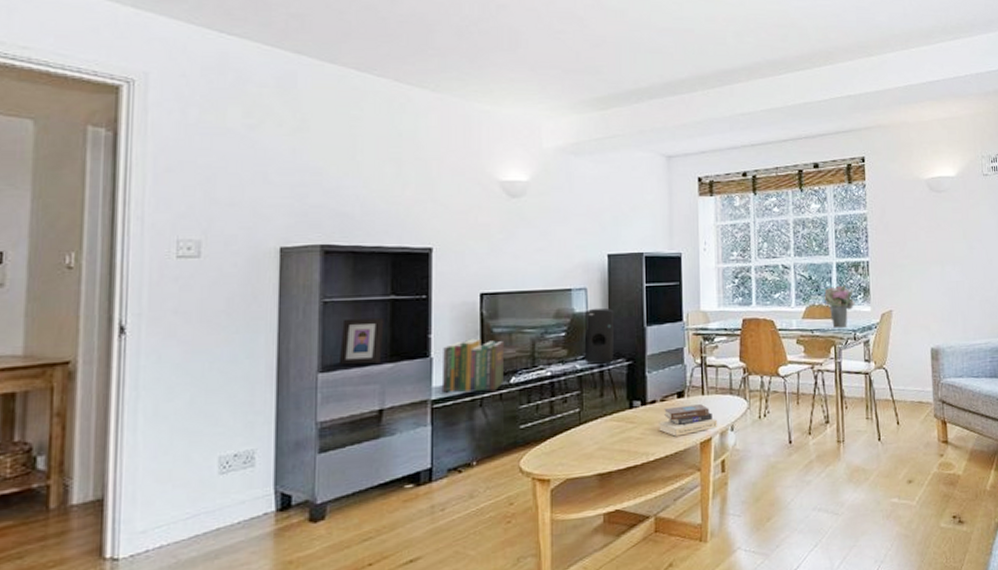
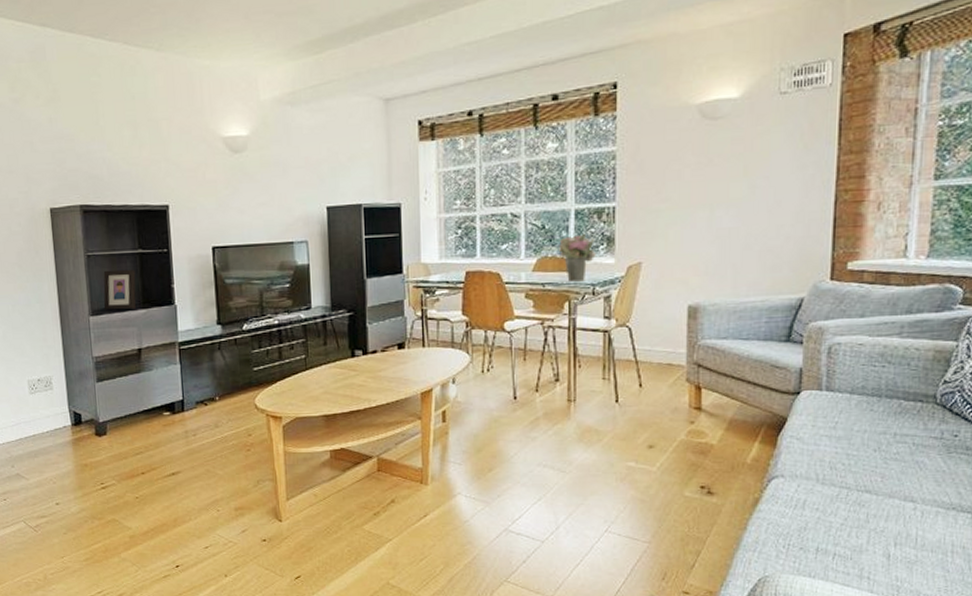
books: present [441,338,505,393] -> none [184,288,237,337]
speaker: present [583,308,615,364] -> none [306,260,336,314]
books: present [659,404,718,437] -> none [380,356,439,386]

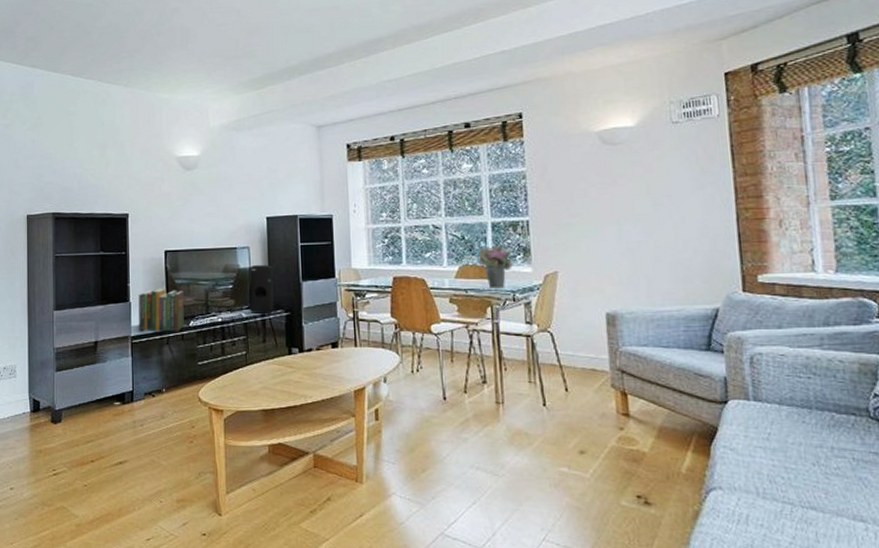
picture frame: present [103,269,136,310] -> none [67,269,97,305]
books: none [184,288,237,337] -> present [138,288,185,332]
speaker: none [306,260,336,314] -> present [247,264,274,313]

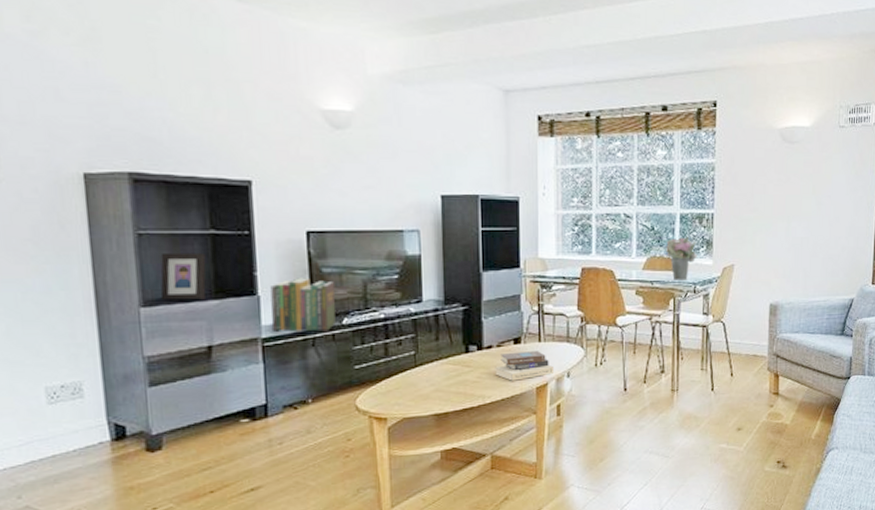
picture frame: none [67,269,97,305] -> present [160,252,206,300]
speaker: present [247,264,274,313] -> none [417,251,450,308]
books: none [315,355,371,383] -> present [495,351,555,381]

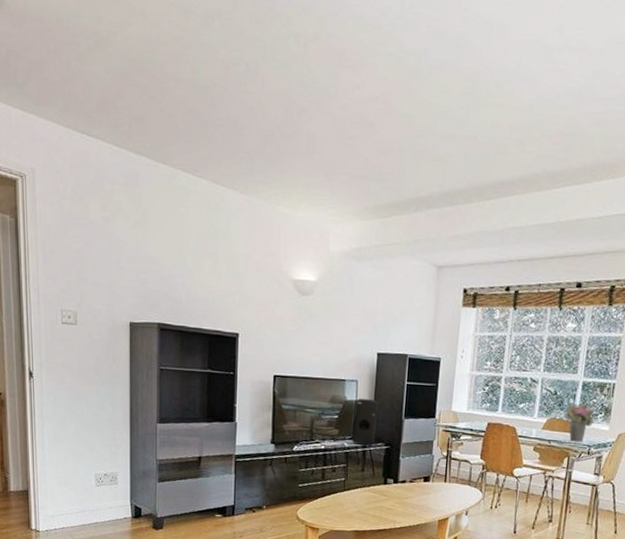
picture frame: present [160,252,206,300] -> none [171,384,203,422]
books: present [270,278,336,332] -> none [242,411,291,455]
speaker: none [417,251,450,308] -> present [350,398,379,445]
books: present [495,351,555,381] -> none [406,488,455,513]

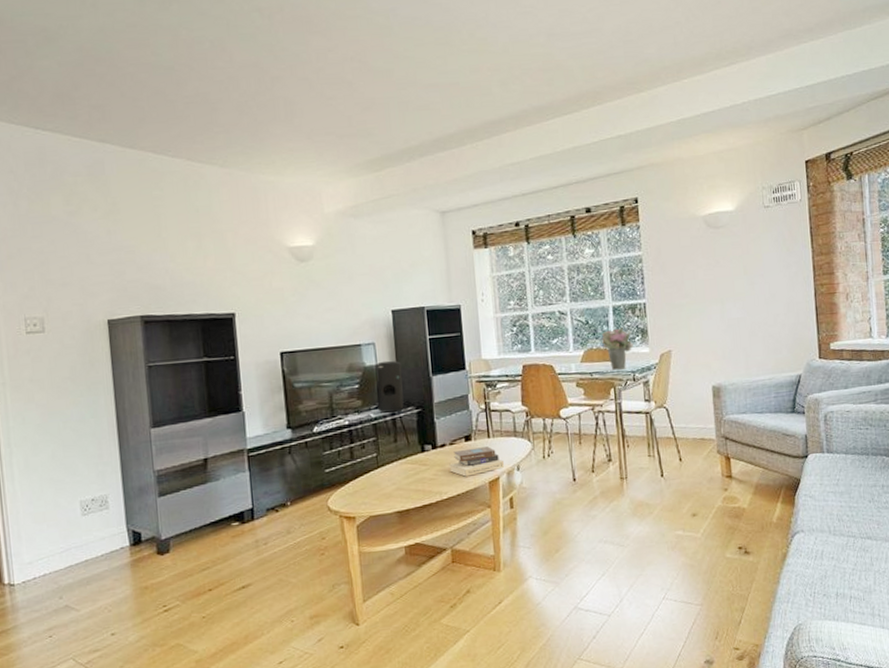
books: none [406,488,455,513] -> present [449,447,505,477]

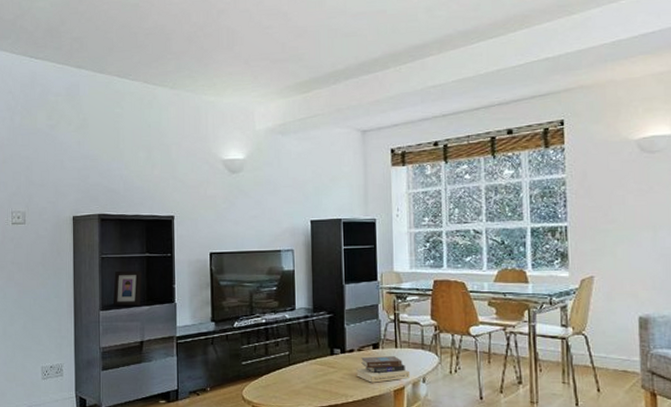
picture frame: none [166,378,202,421] -> present [113,270,142,306]
speaker: present [375,360,404,413] -> none [291,267,317,315]
flower bouquet: present [601,326,633,370] -> none [518,249,552,292]

